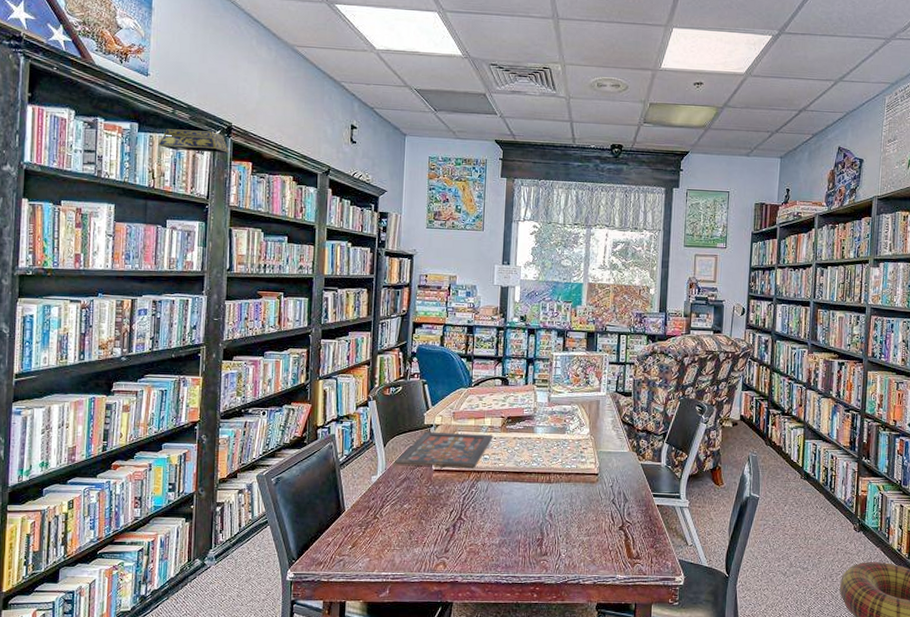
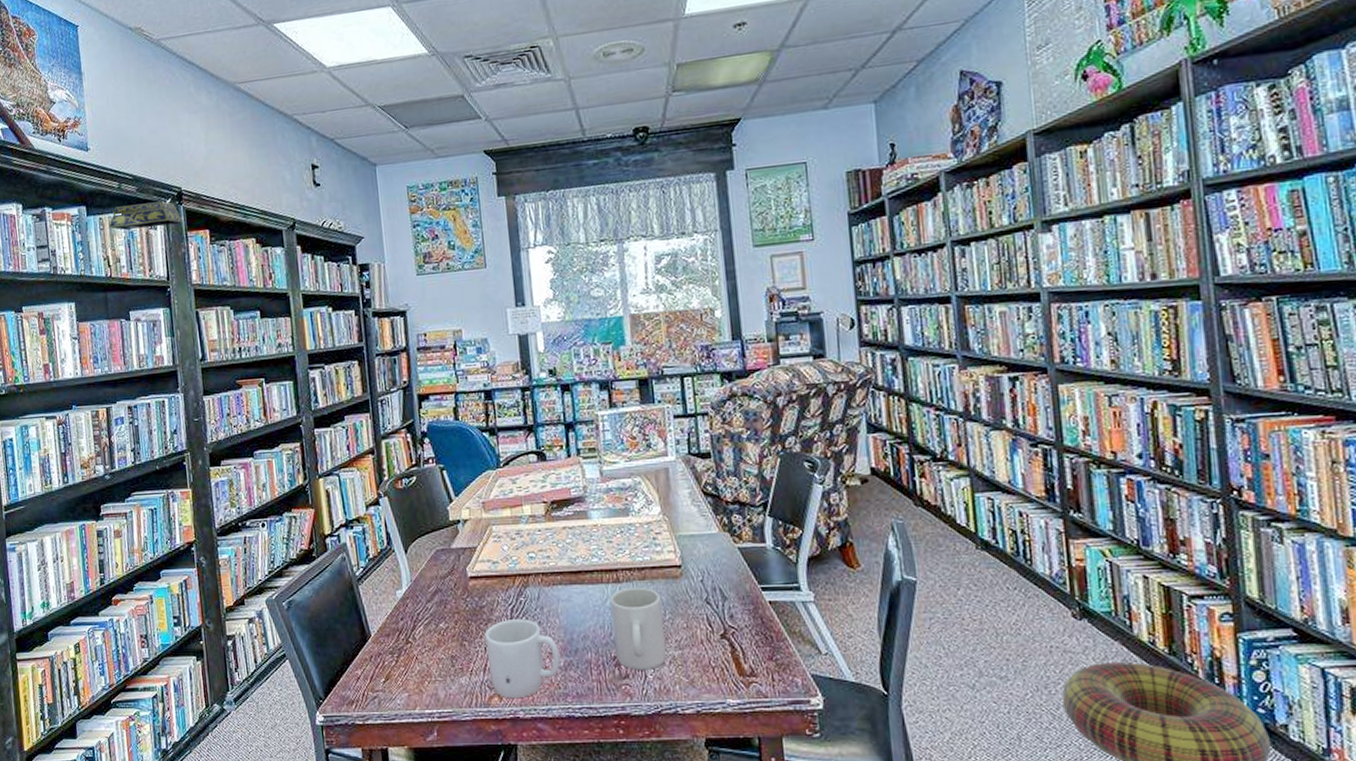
board game: present [395,431,493,469] -> none [421,526,537,575]
mug: none [438,505,497,567] -> present [484,619,561,699]
cup: none [539,487,580,550] -> present [609,587,668,670]

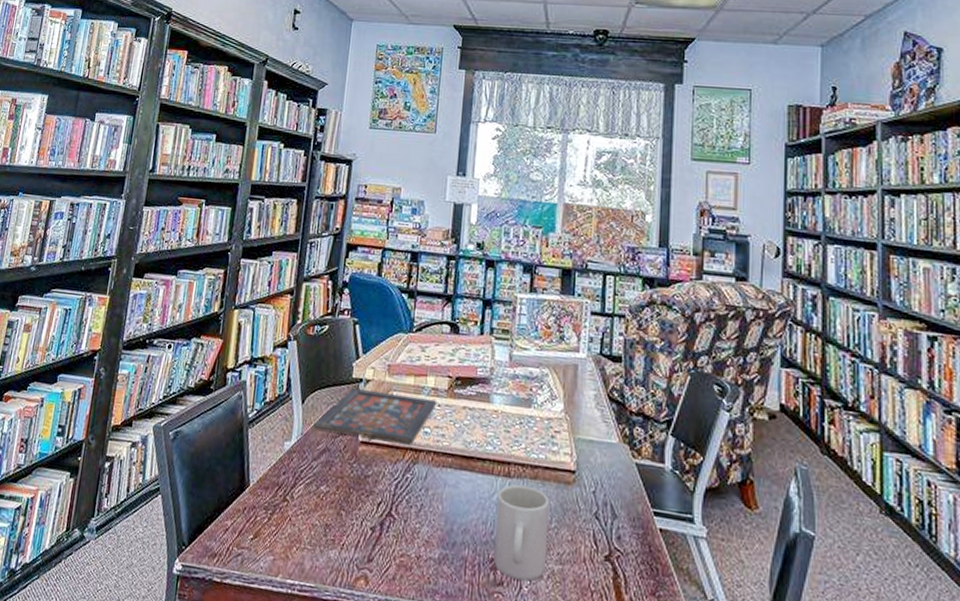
decorative box: present [109,201,184,231] -> none [98,15,167,42]
board game: none [421,526,537,575] -> present [313,387,437,445]
mug: present [484,619,561,699] -> none [360,495,437,587]

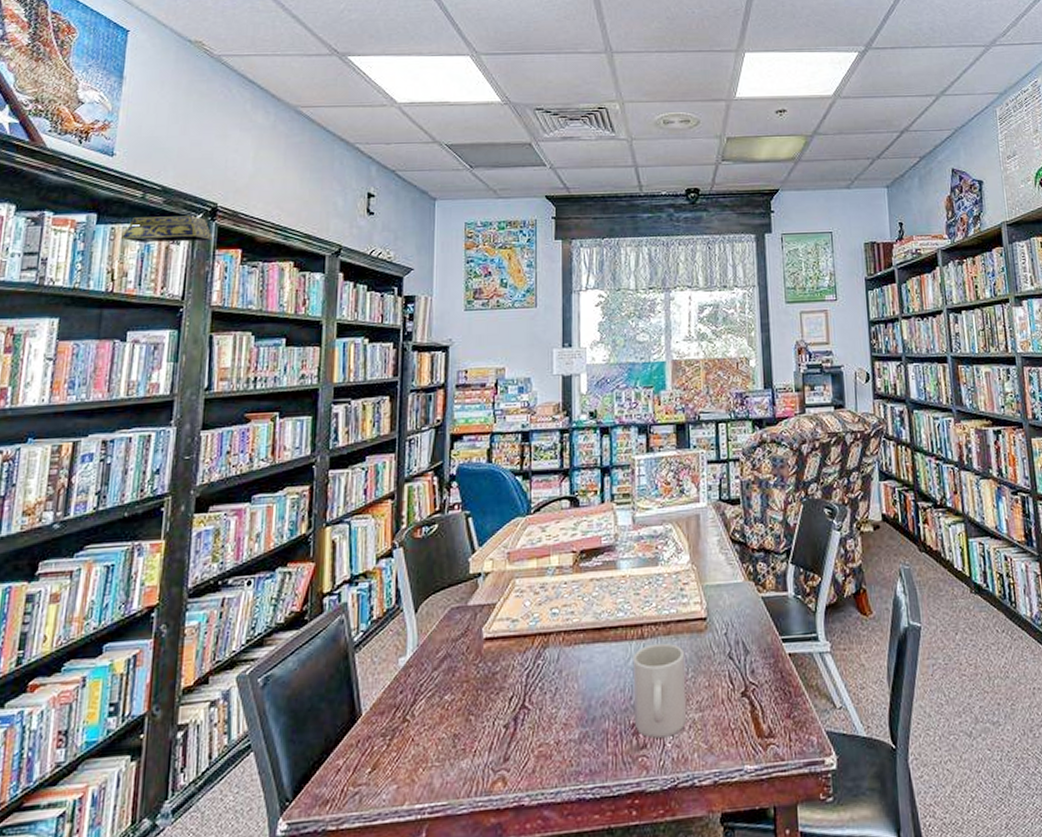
decorative box: none [98,15,167,42] -> present [121,215,214,244]
board game: present [313,387,437,445] -> none [430,579,563,637]

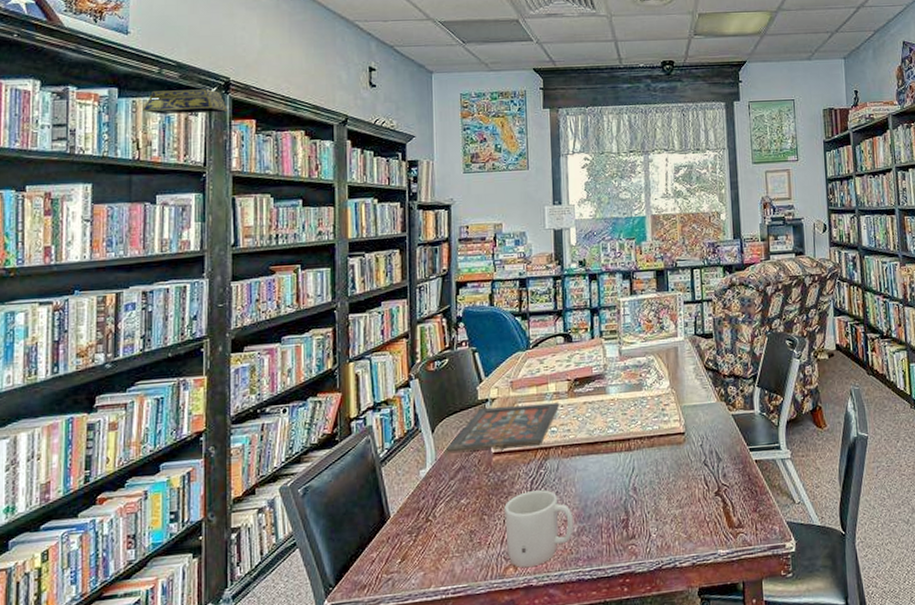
board game: none [430,579,563,637] -> present [446,402,560,453]
mug: none [494,685,576,783] -> present [504,490,575,568]
cup: present [632,642,688,739] -> none [621,453,670,531]

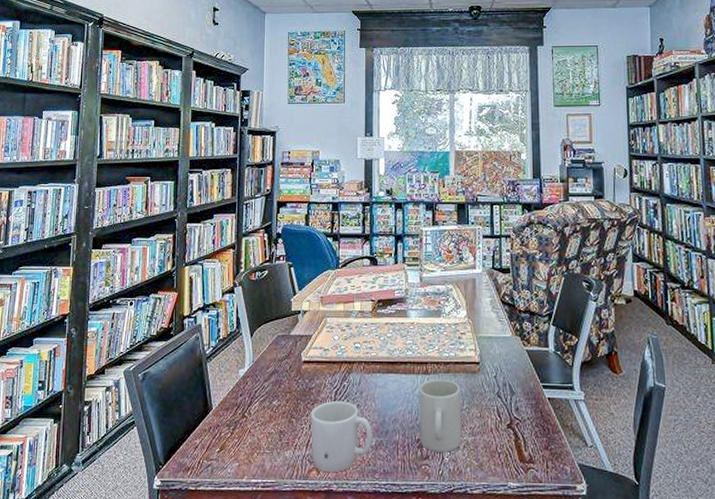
decorative box: present [143,89,229,115] -> none [37,24,101,45]
board game: present [446,402,560,453] -> none [262,318,364,360]
cup: none [621,453,670,531] -> present [418,378,462,453]

